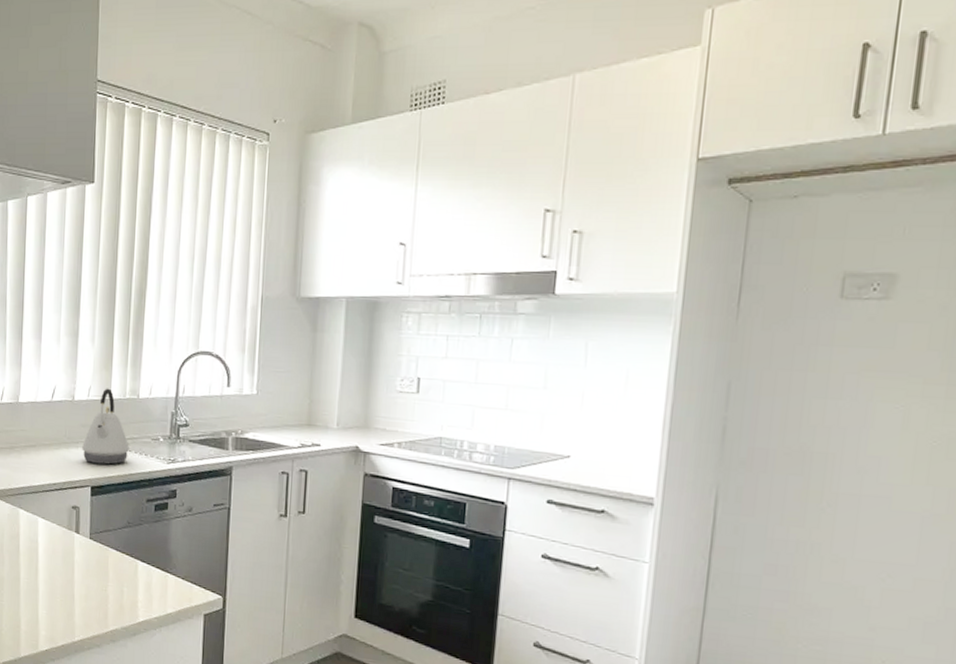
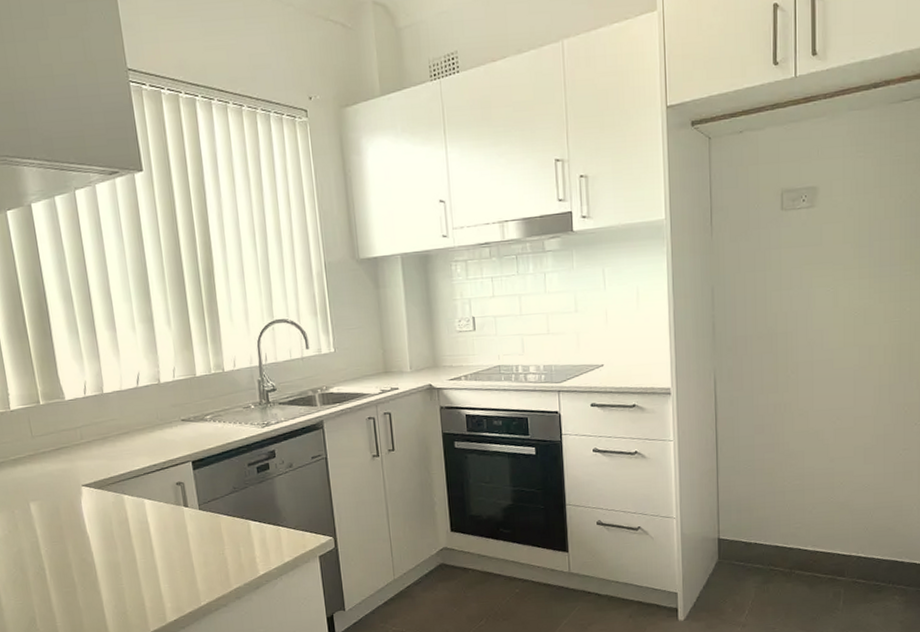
kettle: present [82,388,129,465] -> none [176,366,223,440]

